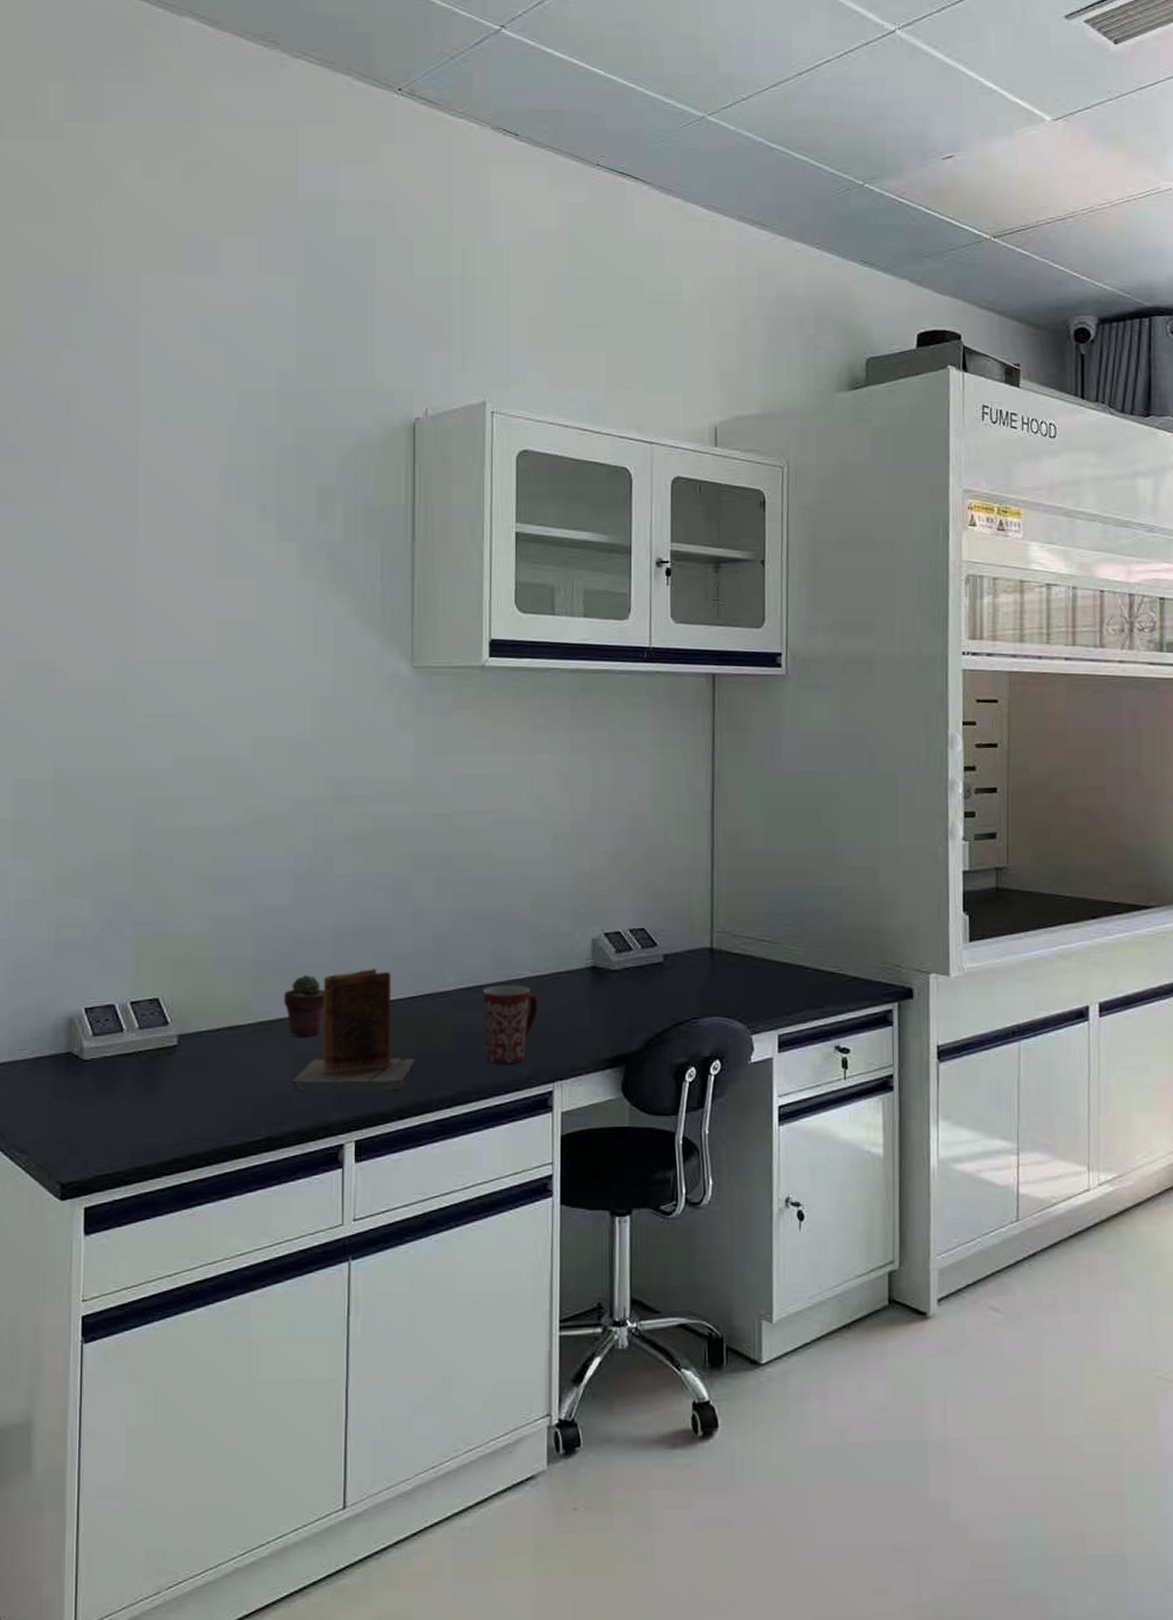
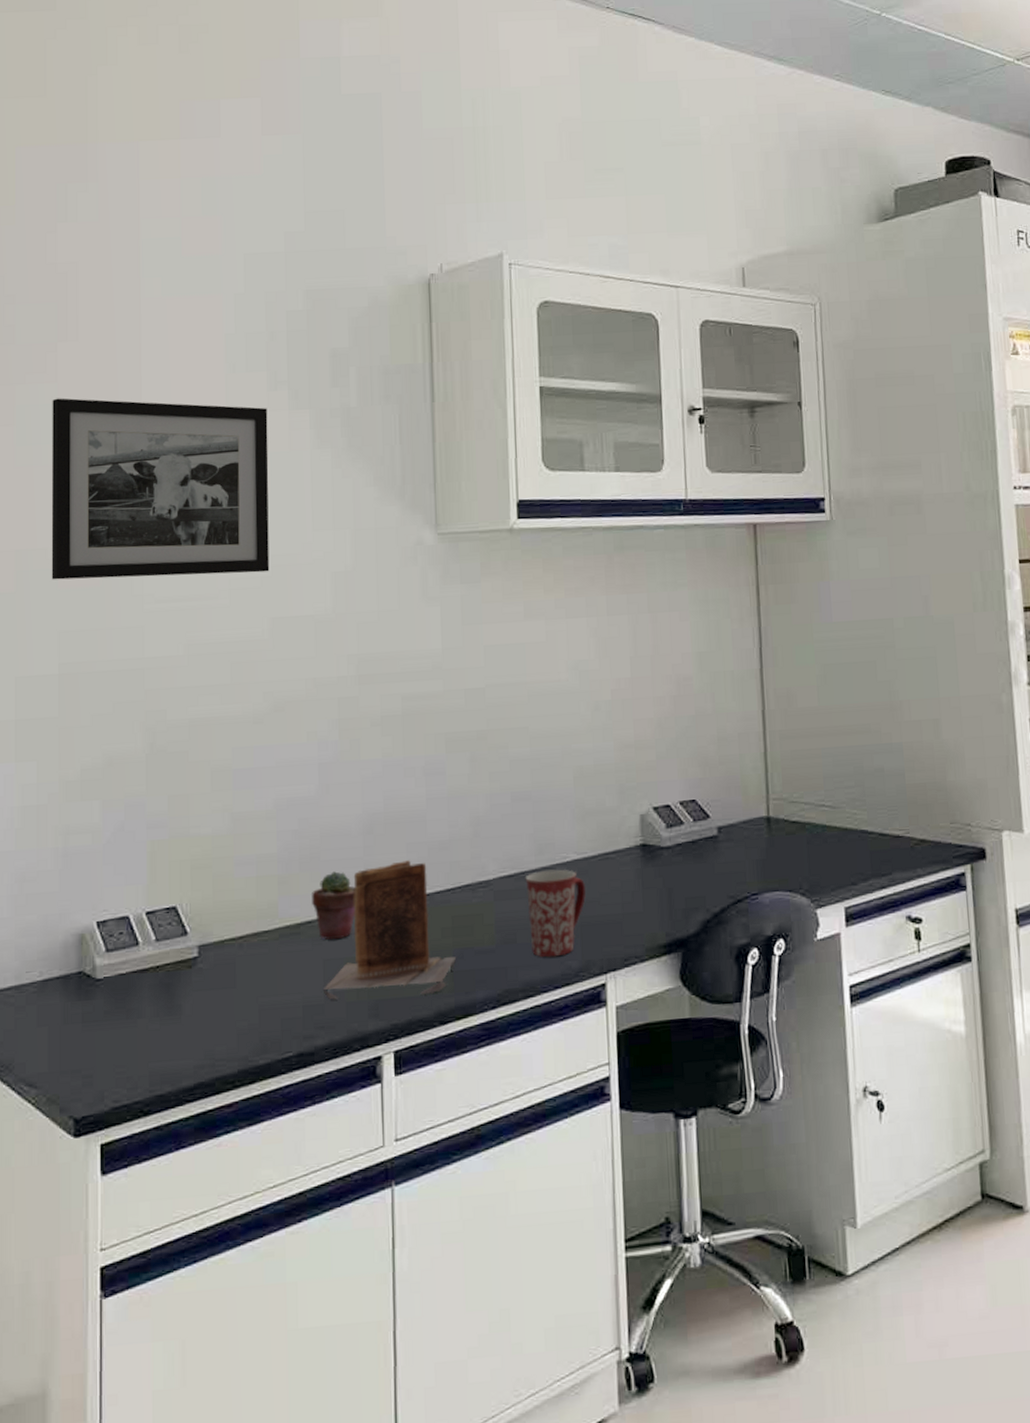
picture frame: none [49,518,256,694] -> present [51,398,270,580]

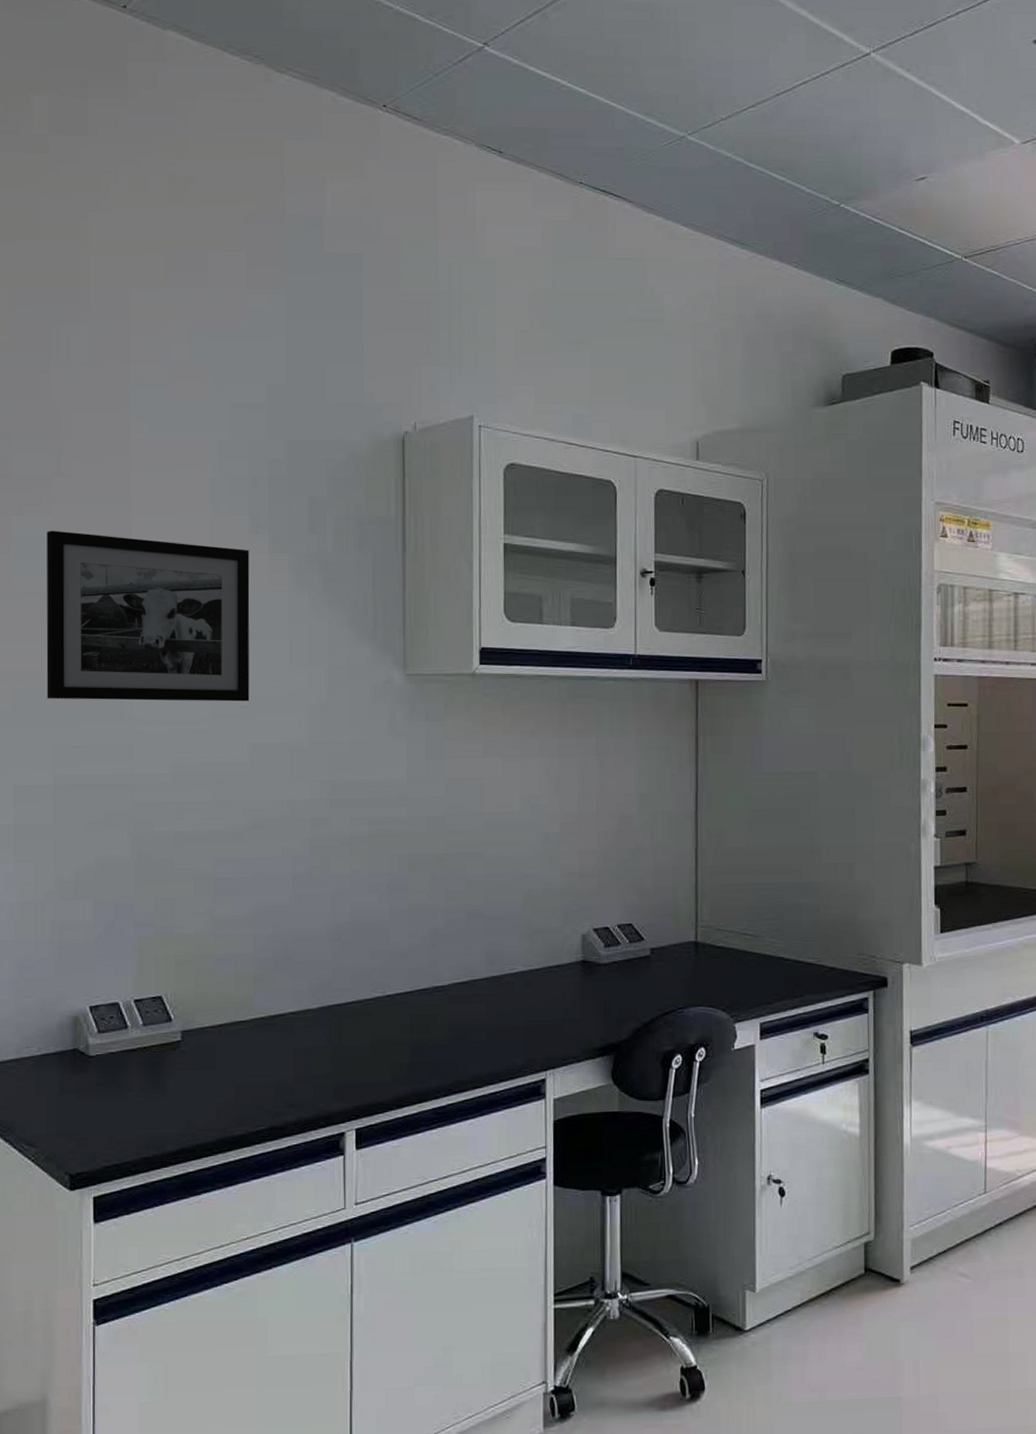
potted succulent: present [312,871,356,940] -> none [284,972,324,1031]
book: present [324,860,457,1000] -> none [294,965,414,1083]
mug: present [525,869,586,958] -> none [476,979,530,1055]

